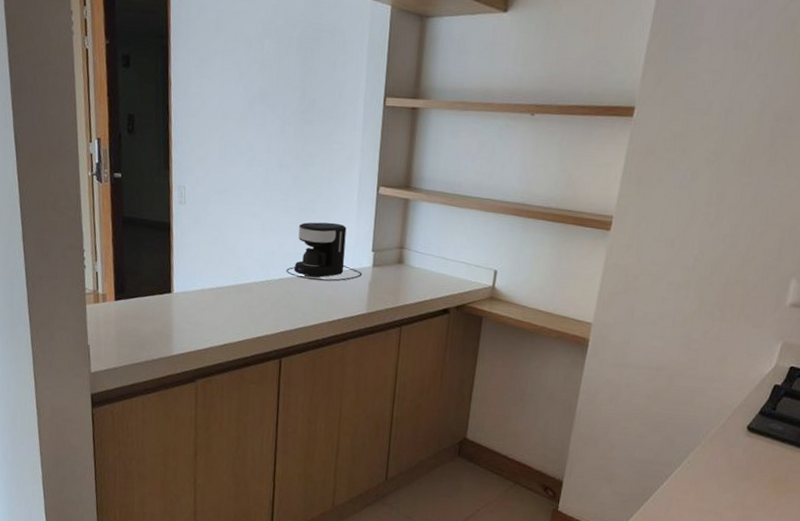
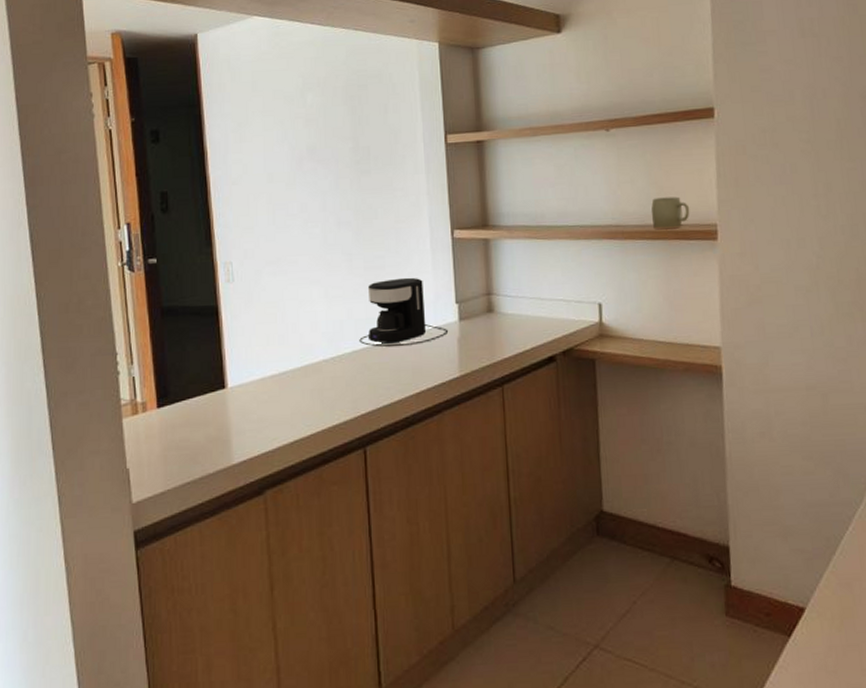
mug: none [556,184,592,215] -> present [651,196,690,230]

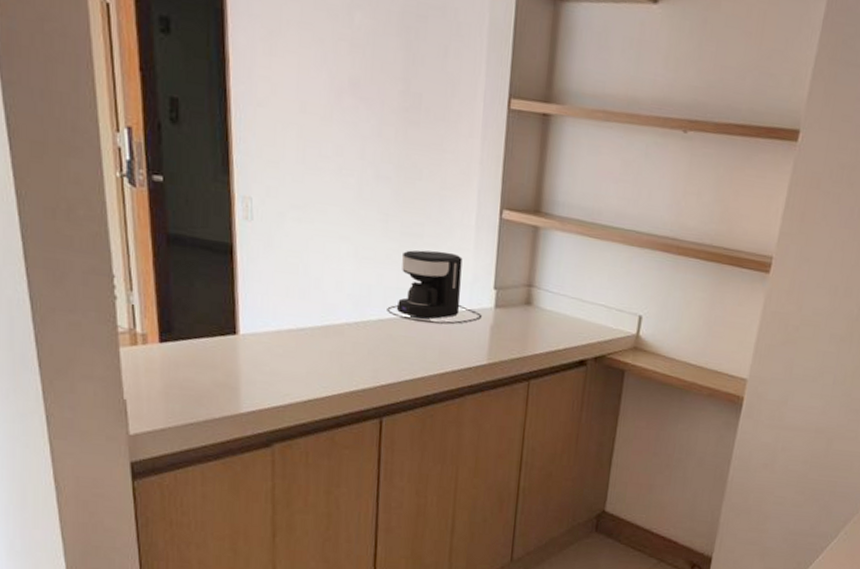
mug: present [651,196,690,230] -> none [709,217,750,254]

